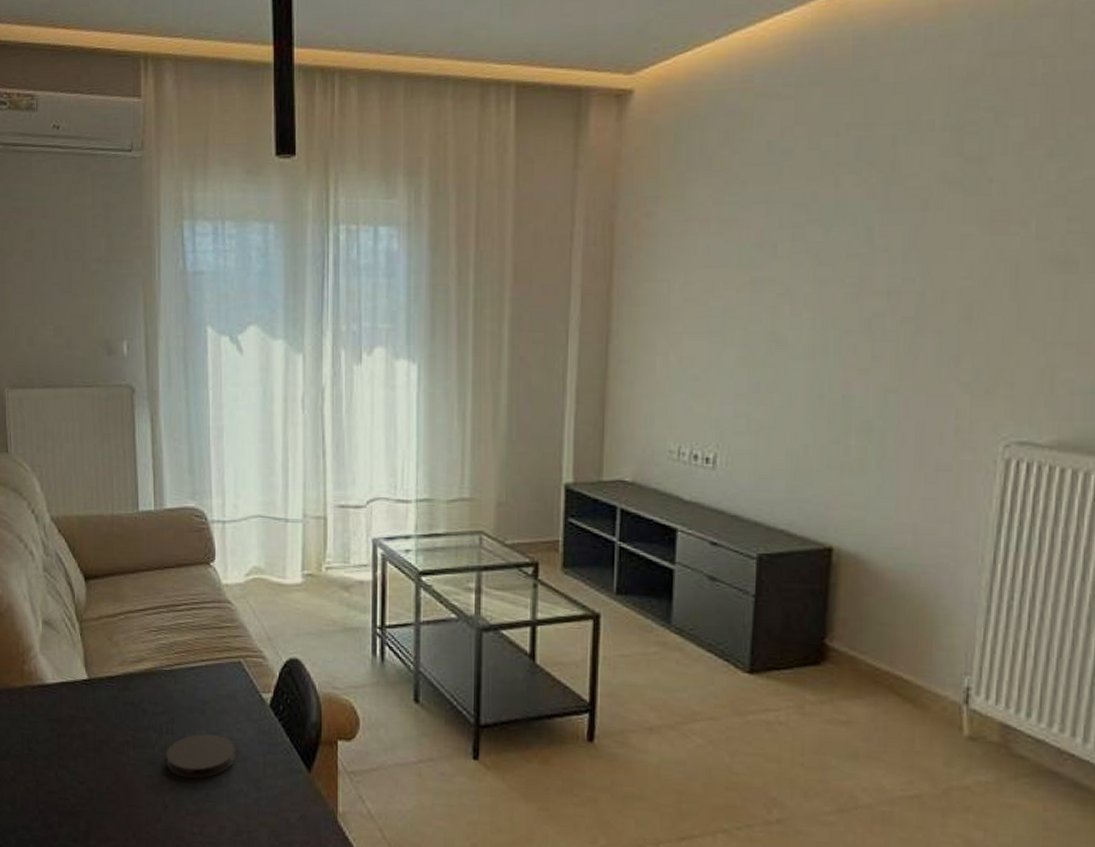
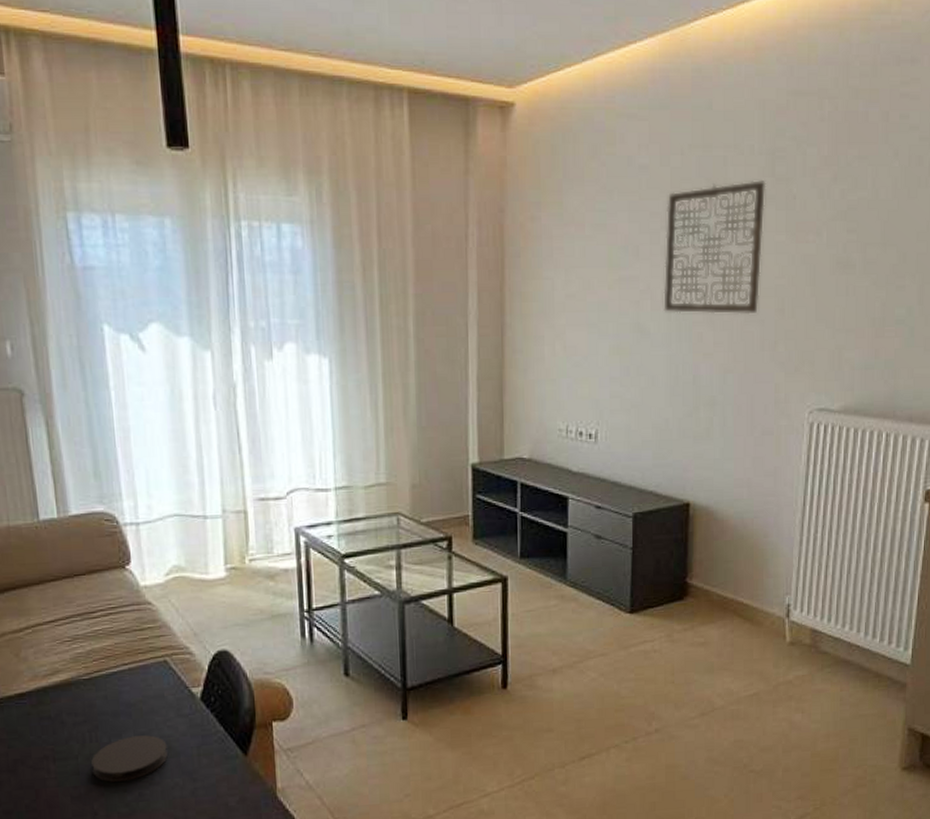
wall art: none [806,161,951,323] -> present [663,180,766,315]

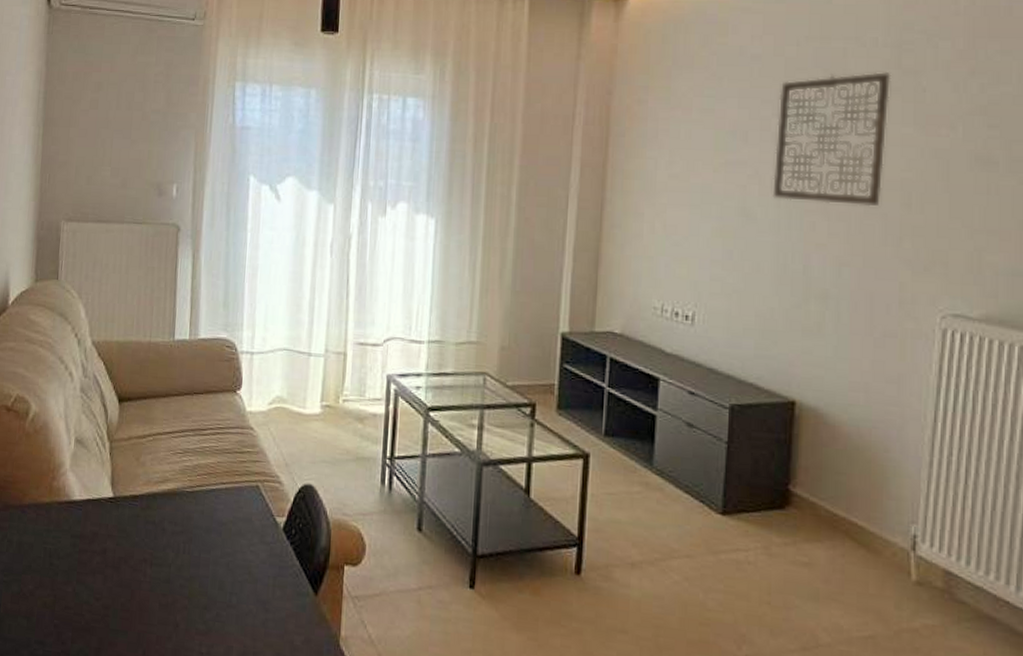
coaster: present [91,735,168,782] -> none [180,554,248,599]

